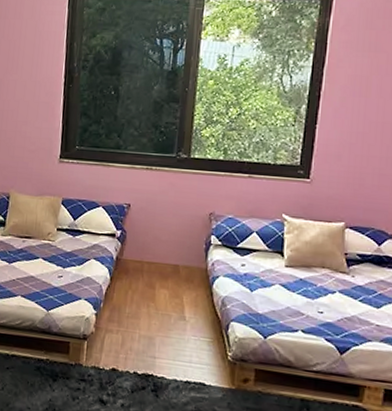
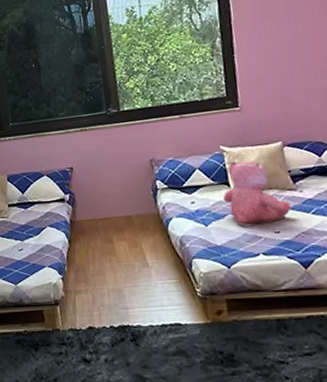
teddy bear: none [274,232,340,302] -> present [223,161,292,227]

